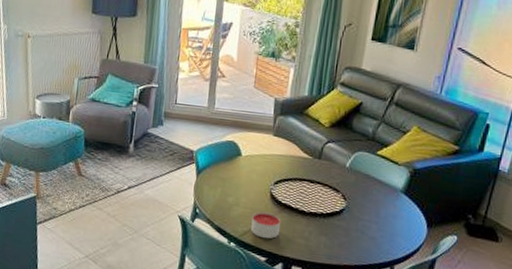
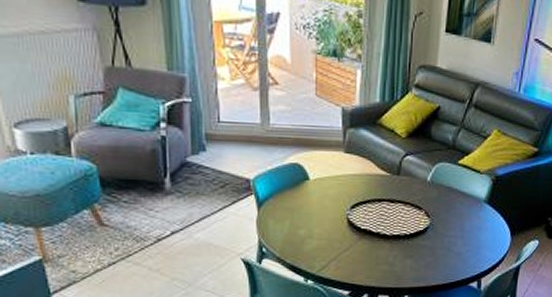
candle: present [251,212,281,239] -> none [329,241,363,271]

